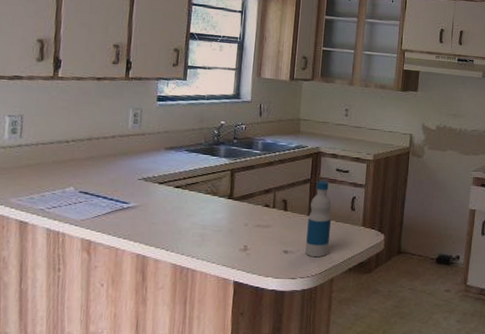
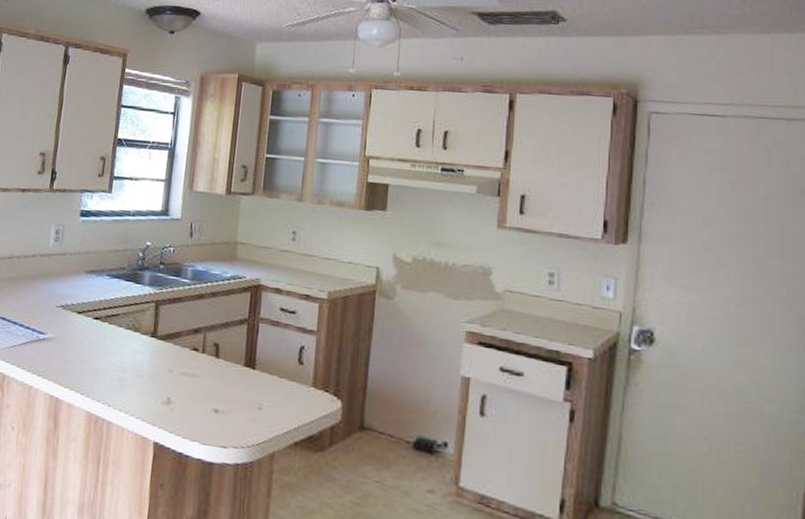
bottle: present [305,181,332,258] -> none [240,322,274,423]

